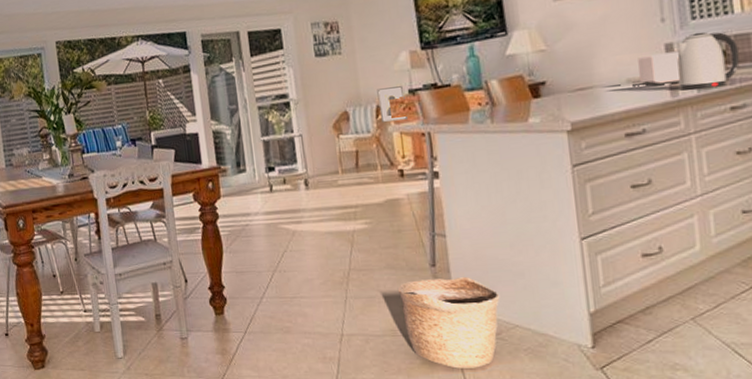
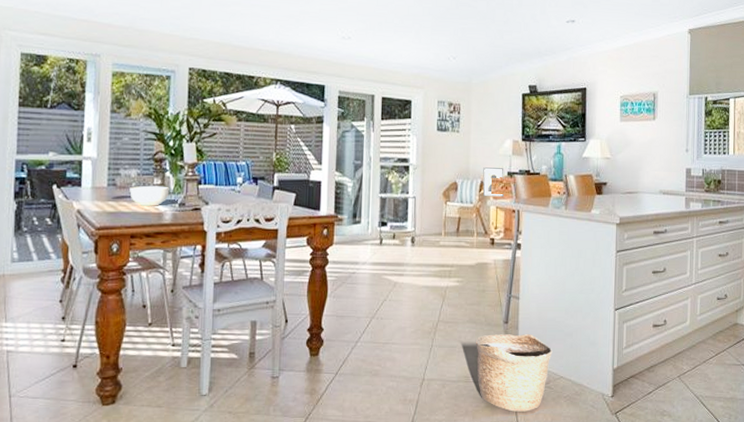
bowl: none [24,159,58,182] -> present [130,185,170,206]
toaster: present [638,51,680,86] -> none [668,174,693,199]
kettle: present [676,32,740,91] -> none [691,164,728,206]

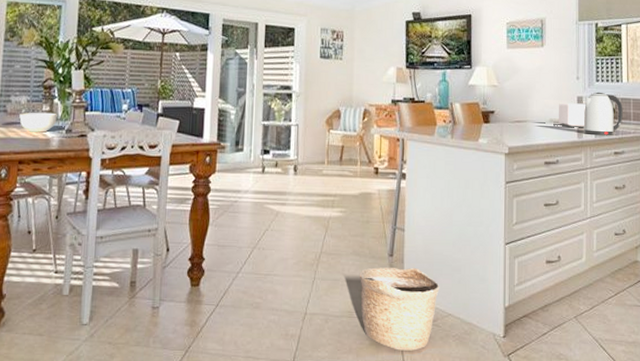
picture frame: present [482,167,504,198] -> none [366,95,388,126]
toaster: none [668,174,693,199] -> present [559,103,585,128]
kettle: none [691,164,728,206] -> present [583,92,623,136]

